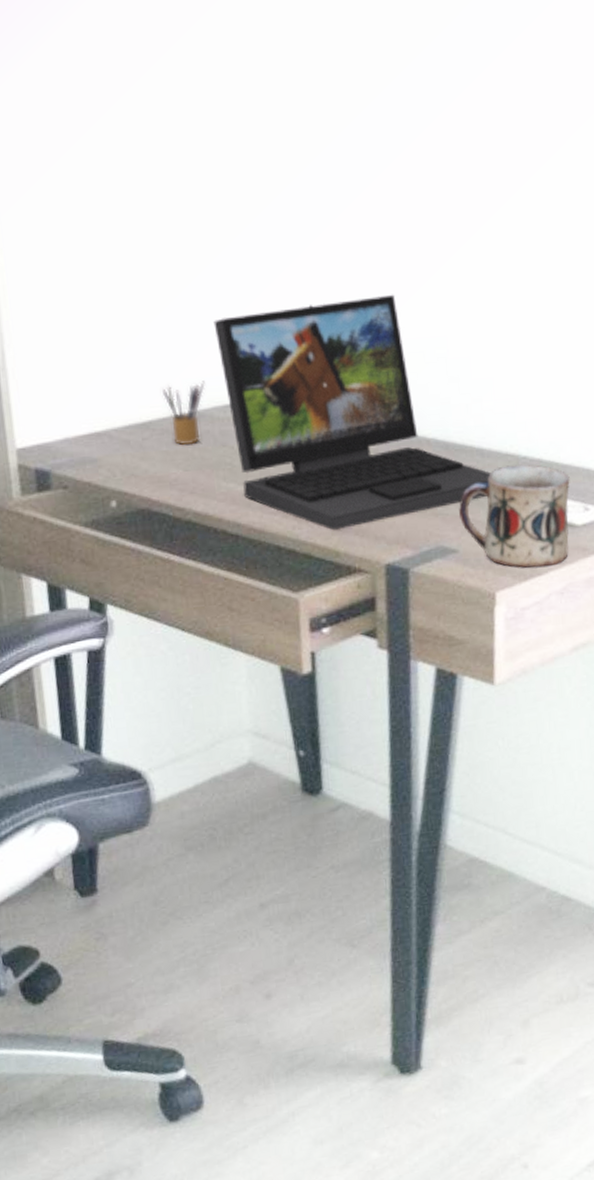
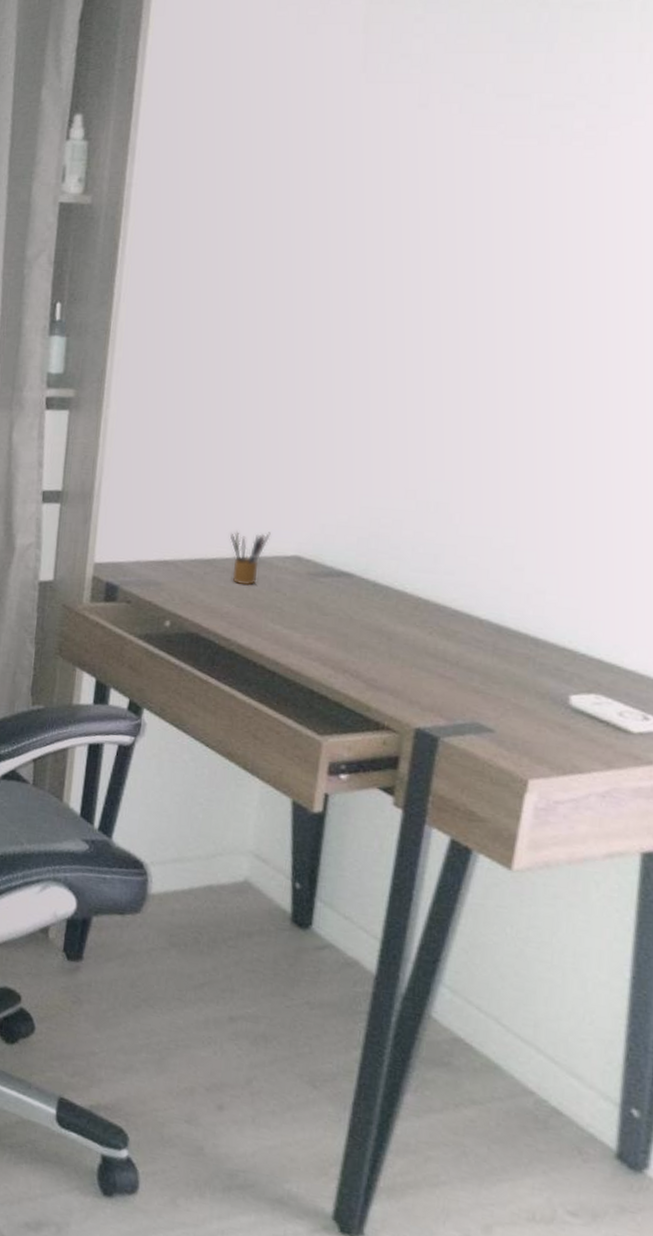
laptop: present [213,294,491,531] -> none [287,481,543,687]
mug: present [459,464,570,568] -> none [502,659,631,767]

